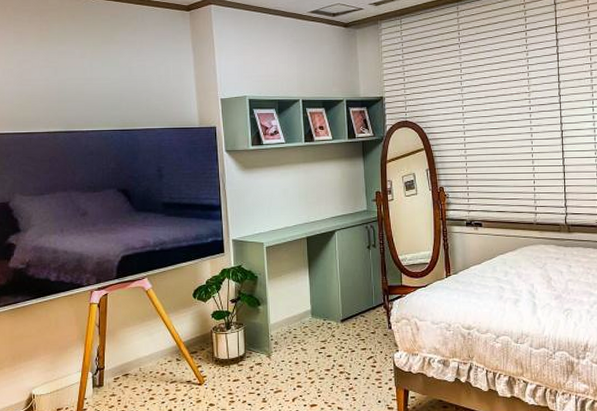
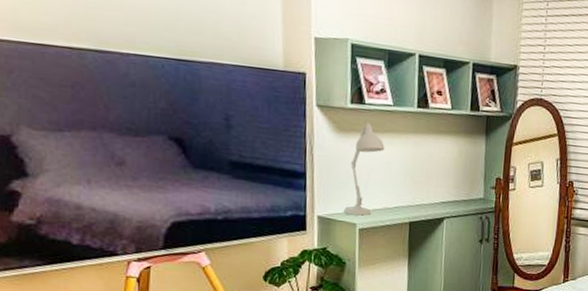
desk lamp: none [253,157,281,237] -> present [344,120,385,217]

